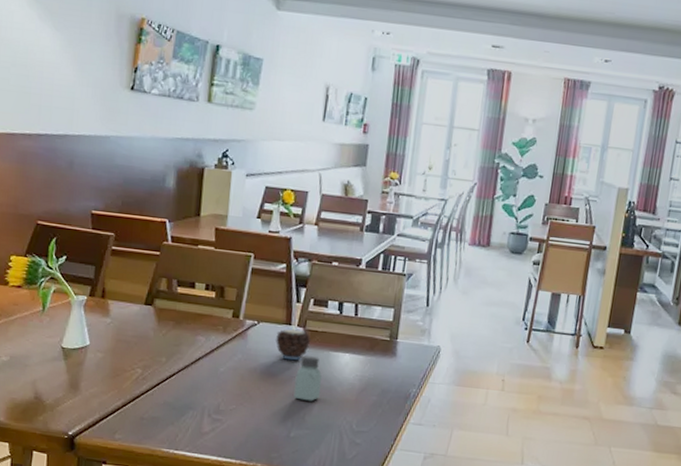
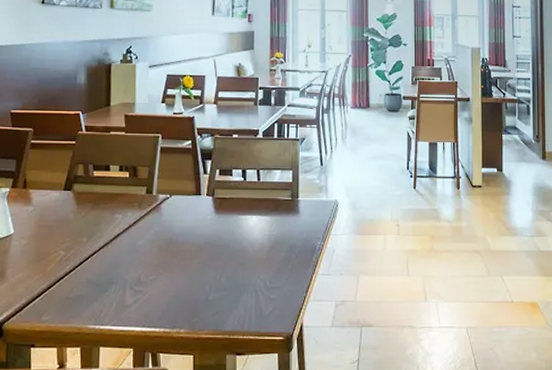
candle: present [276,325,311,360] -> none [188,195,220,228]
saltshaker: present [293,355,322,401] -> none [209,222,234,264]

